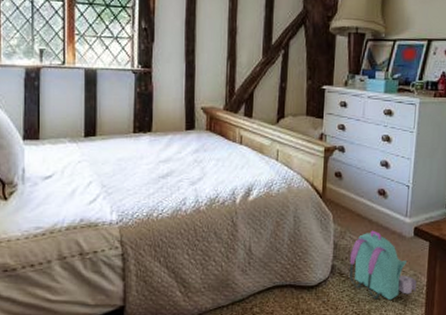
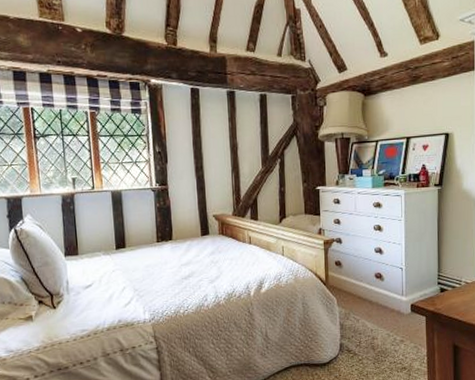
backpack: present [348,230,417,301] -> none [355,310,419,372]

